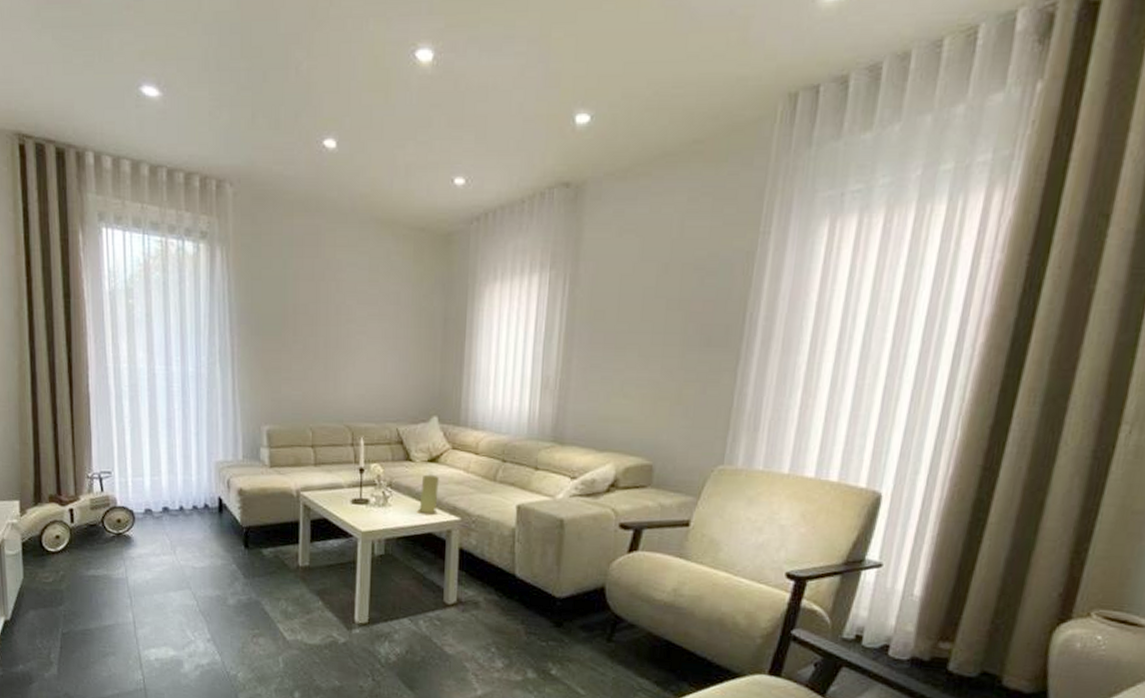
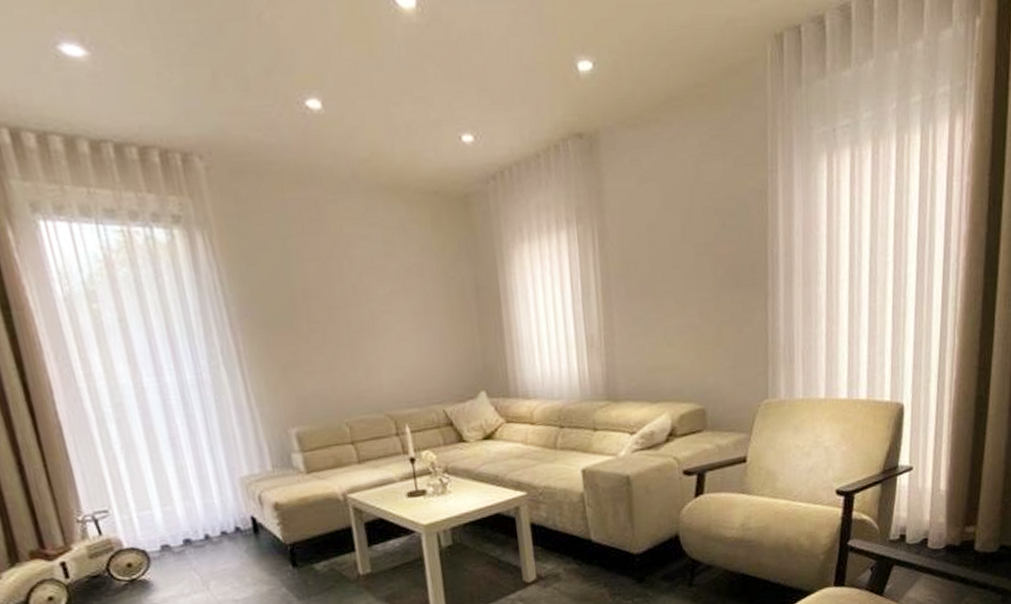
candle: present [416,474,440,517] -> none [479,452,503,497]

